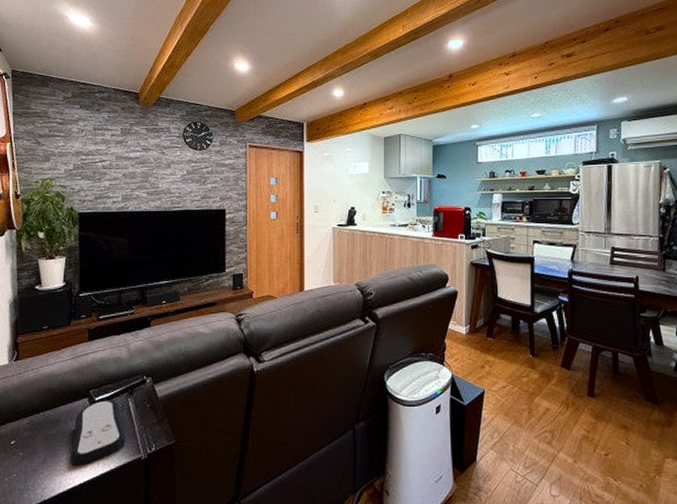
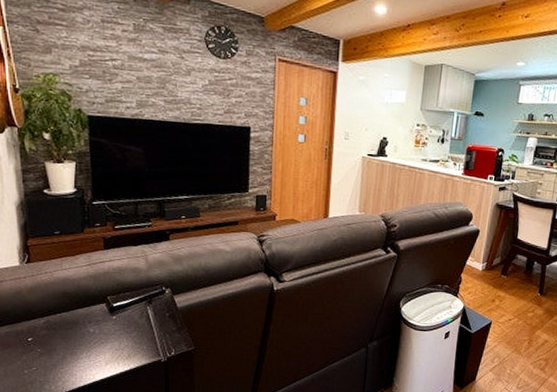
remote control: present [69,400,127,466] -> none [89,306,147,364]

